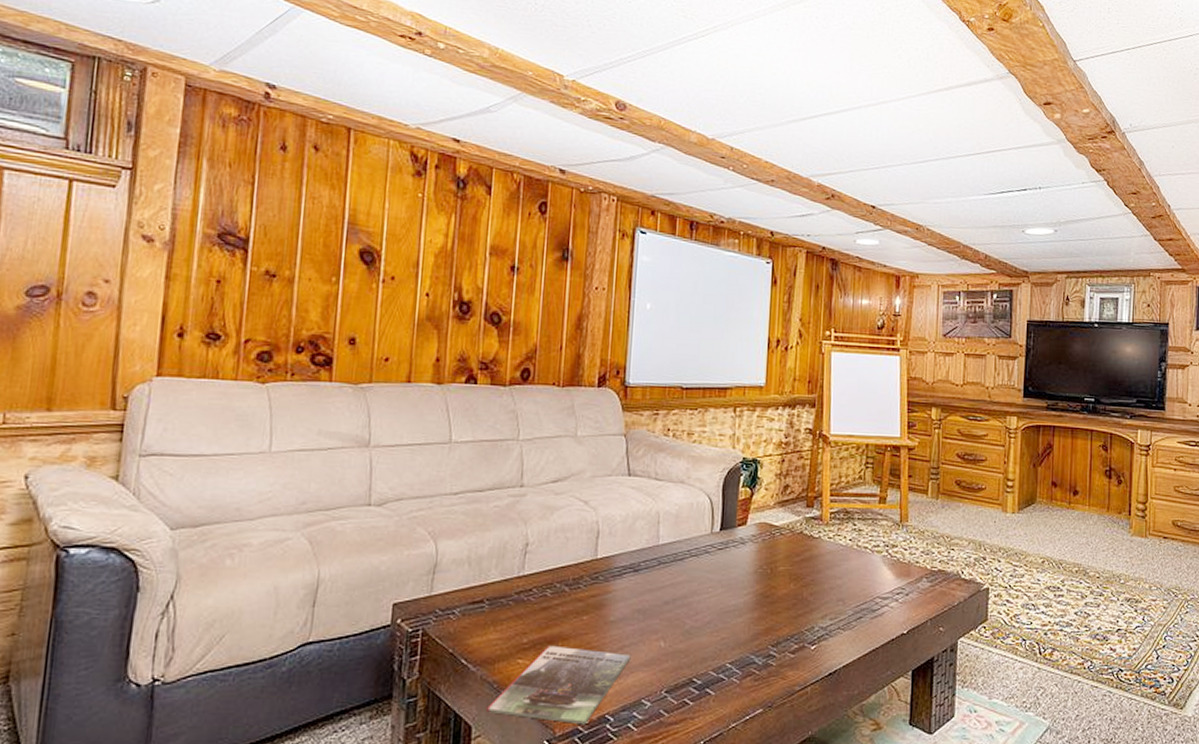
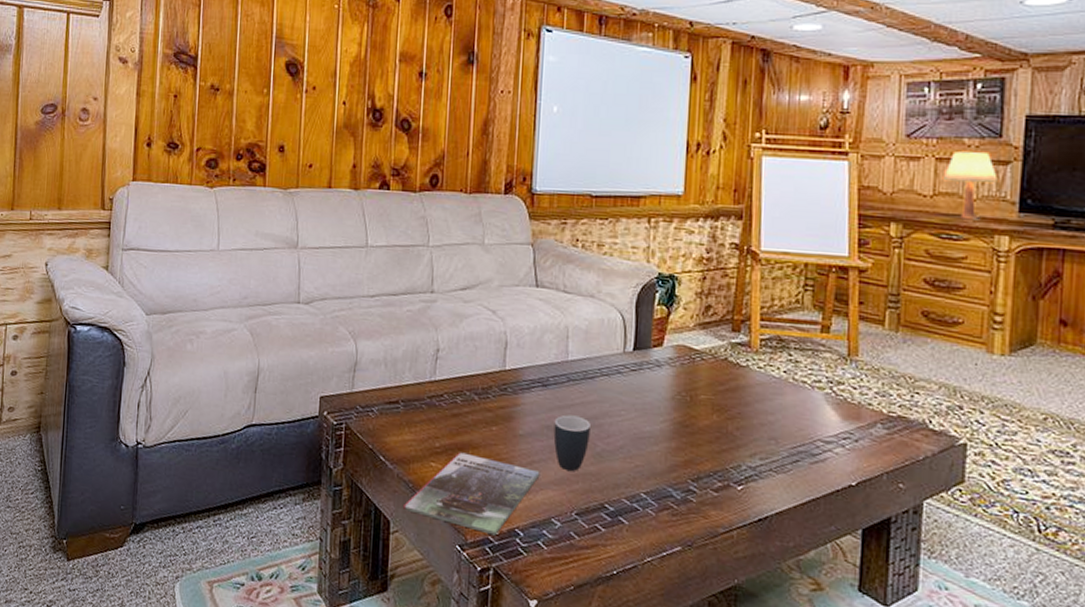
mug: none [644,597,680,650] -> present [553,414,590,471]
table lamp: none [971,348,1009,405] -> present [944,151,998,221]

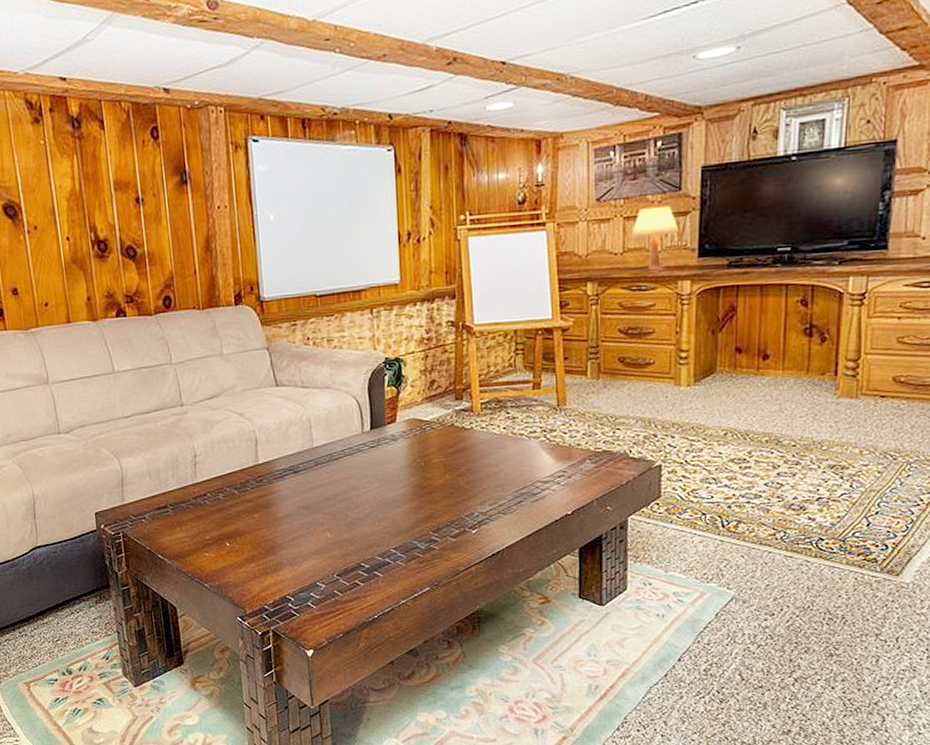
magazine: present [404,452,540,536] -> none [186,540,302,604]
mug: present [553,414,590,471] -> none [308,493,341,540]

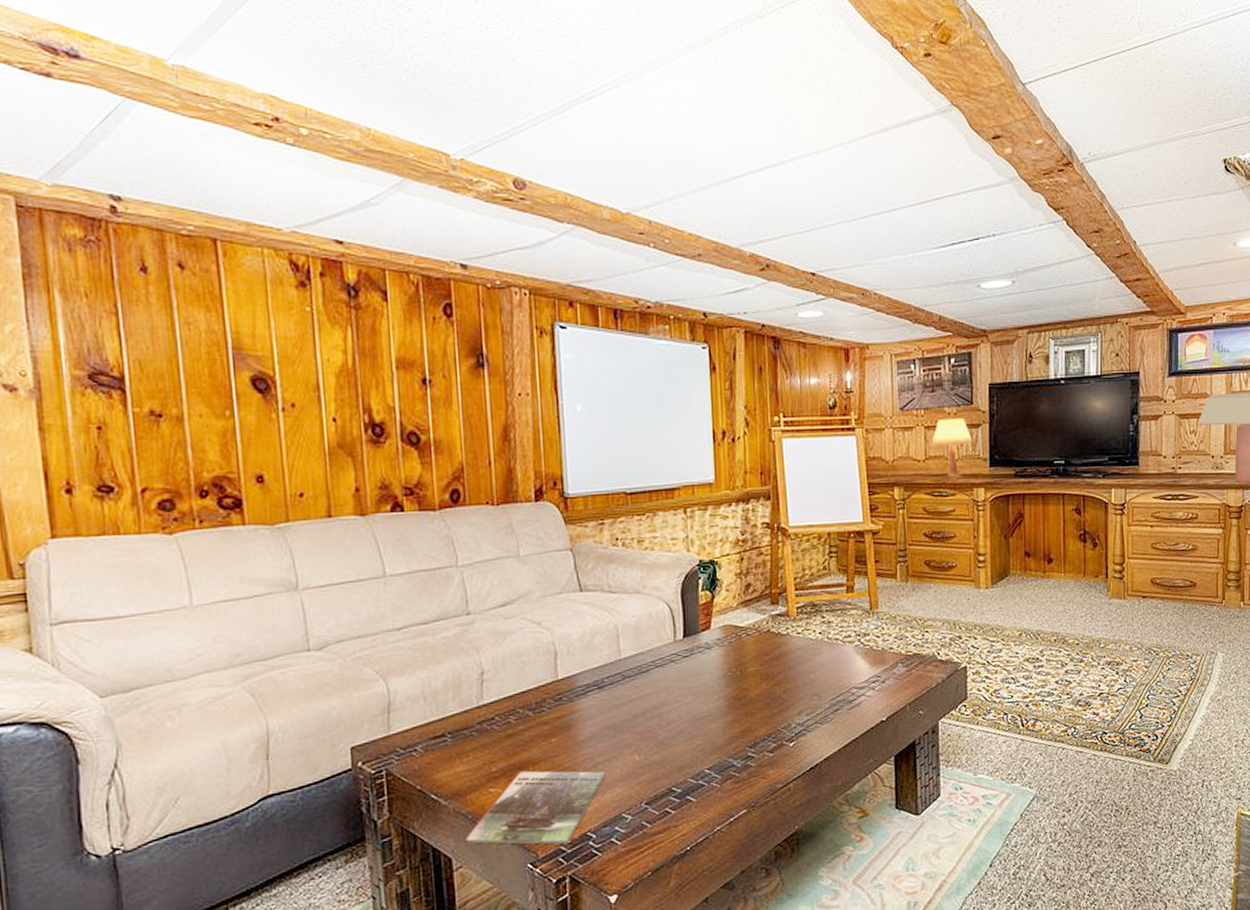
magazine: none [186,540,302,604] -> present [465,770,606,845]

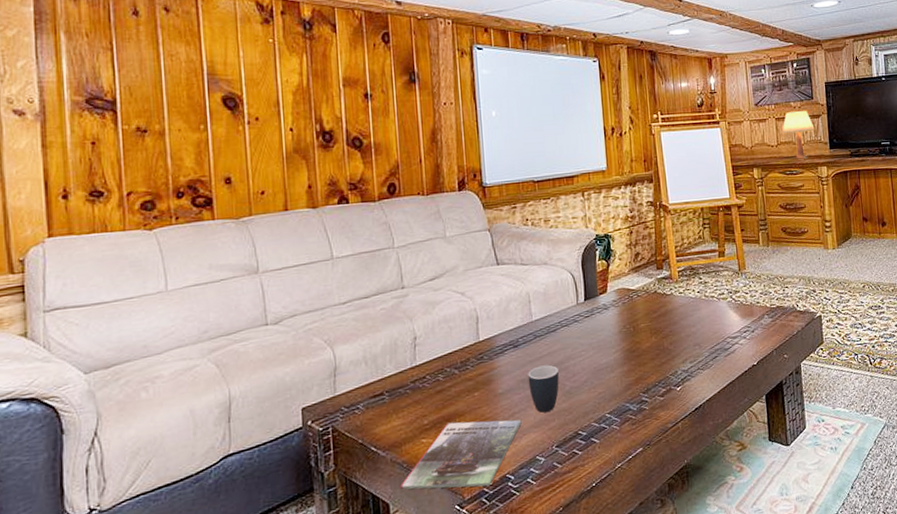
mug: none [614,710,651,765] -> present [528,365,559,413]

